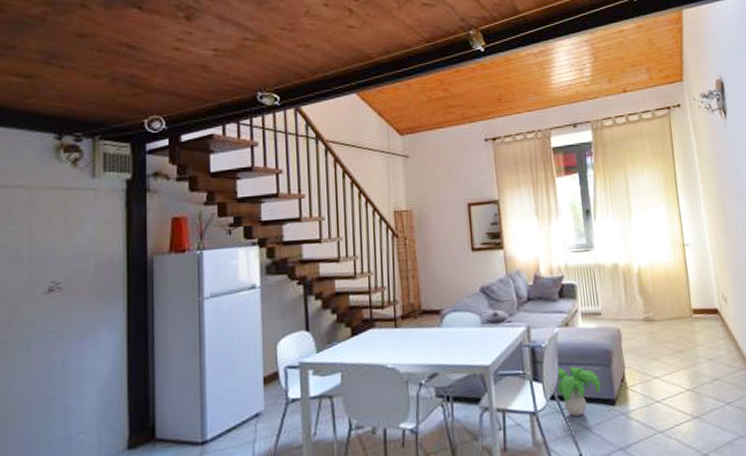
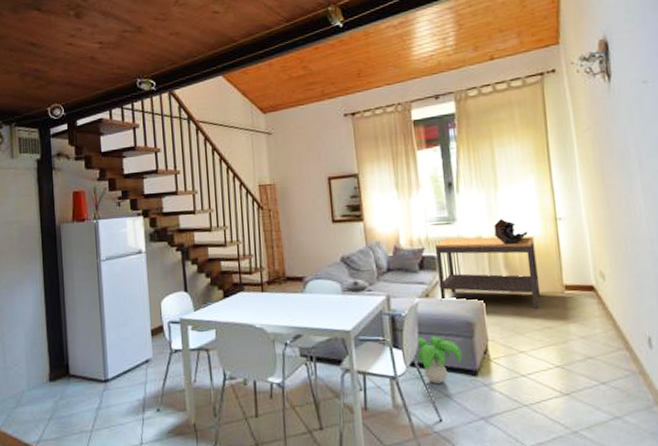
side table: none [573,262,672,335] -> present [434,236,541,310]
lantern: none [628,246,659,271] -> present [494,219,528,245]

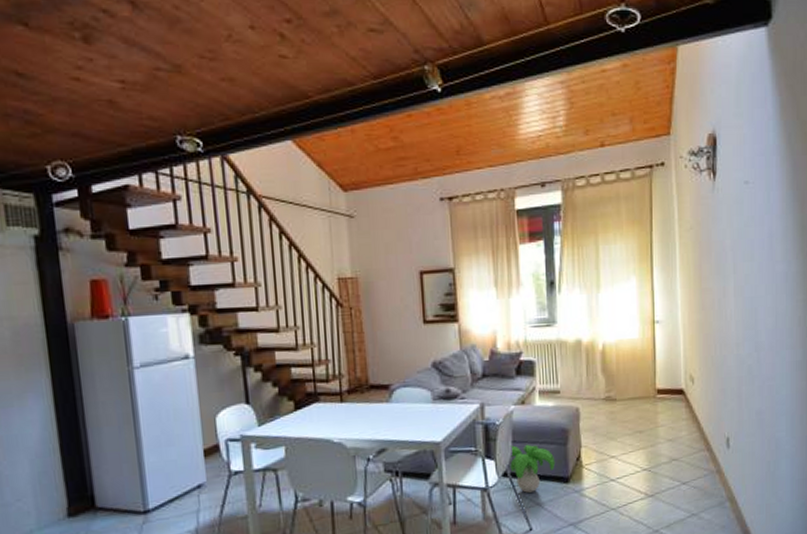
side table: present [434,236,541,310] -> none [533,339,634,415]
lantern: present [494,219,528,245] -> none [594,321,626,349]

